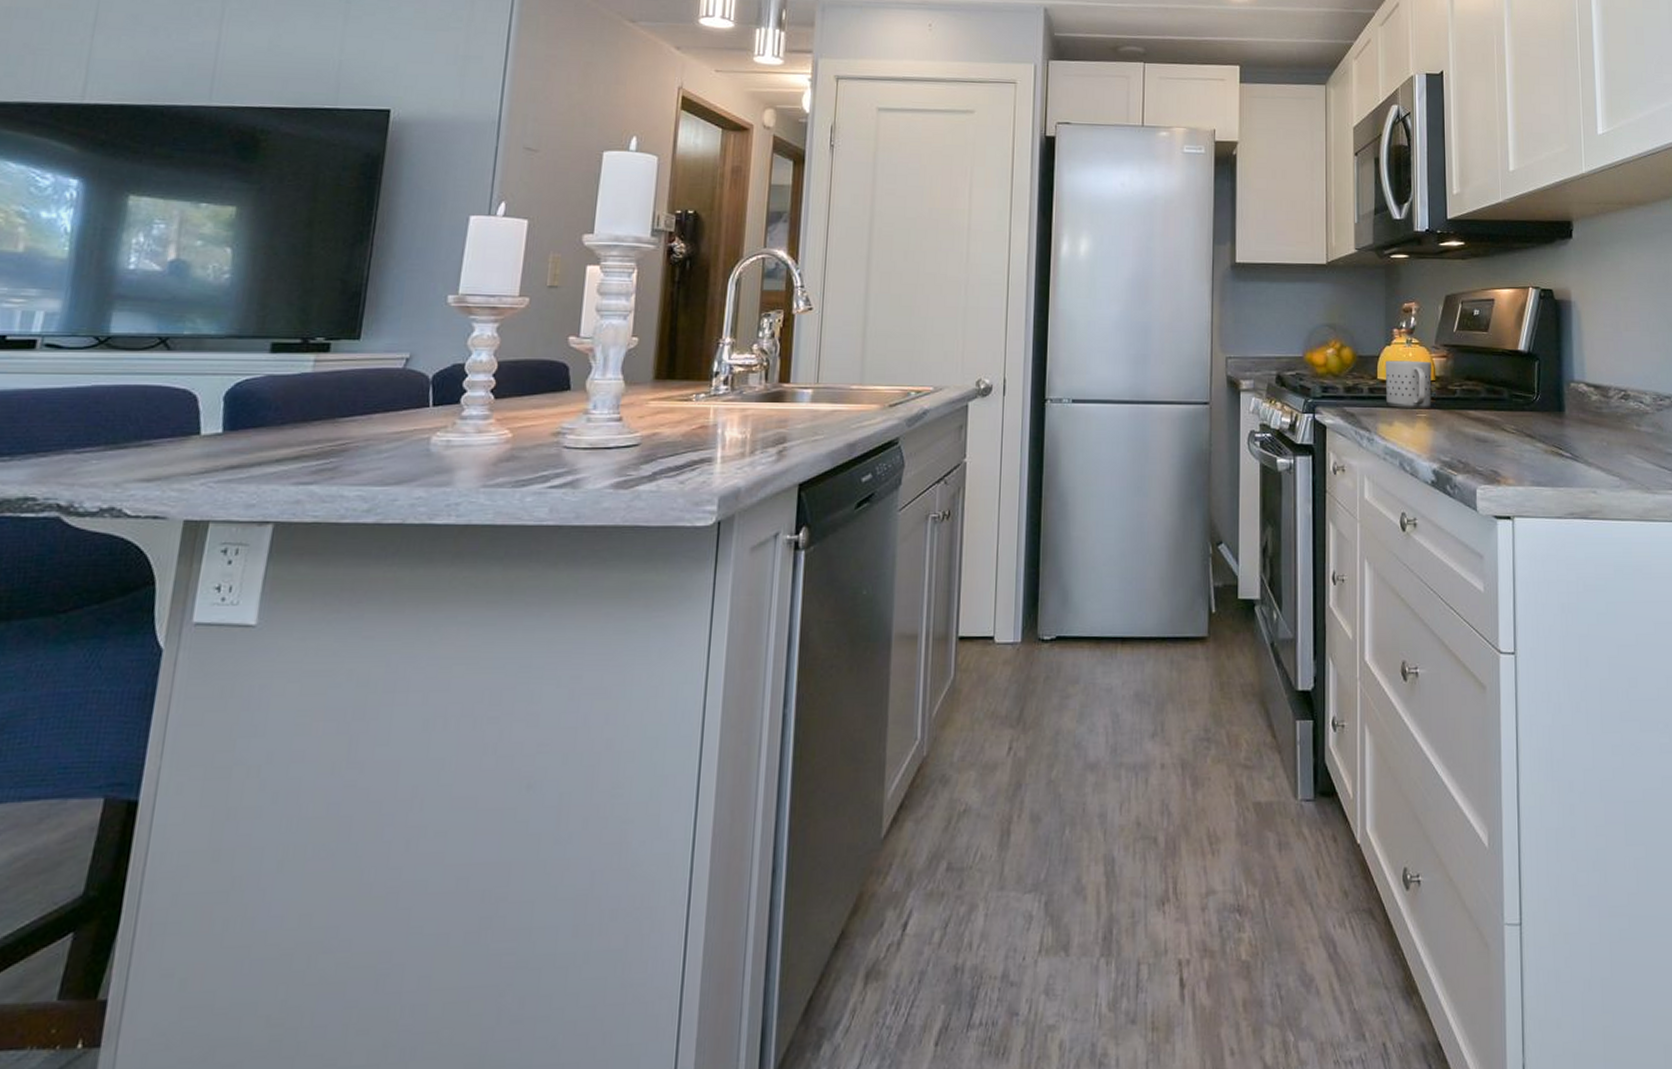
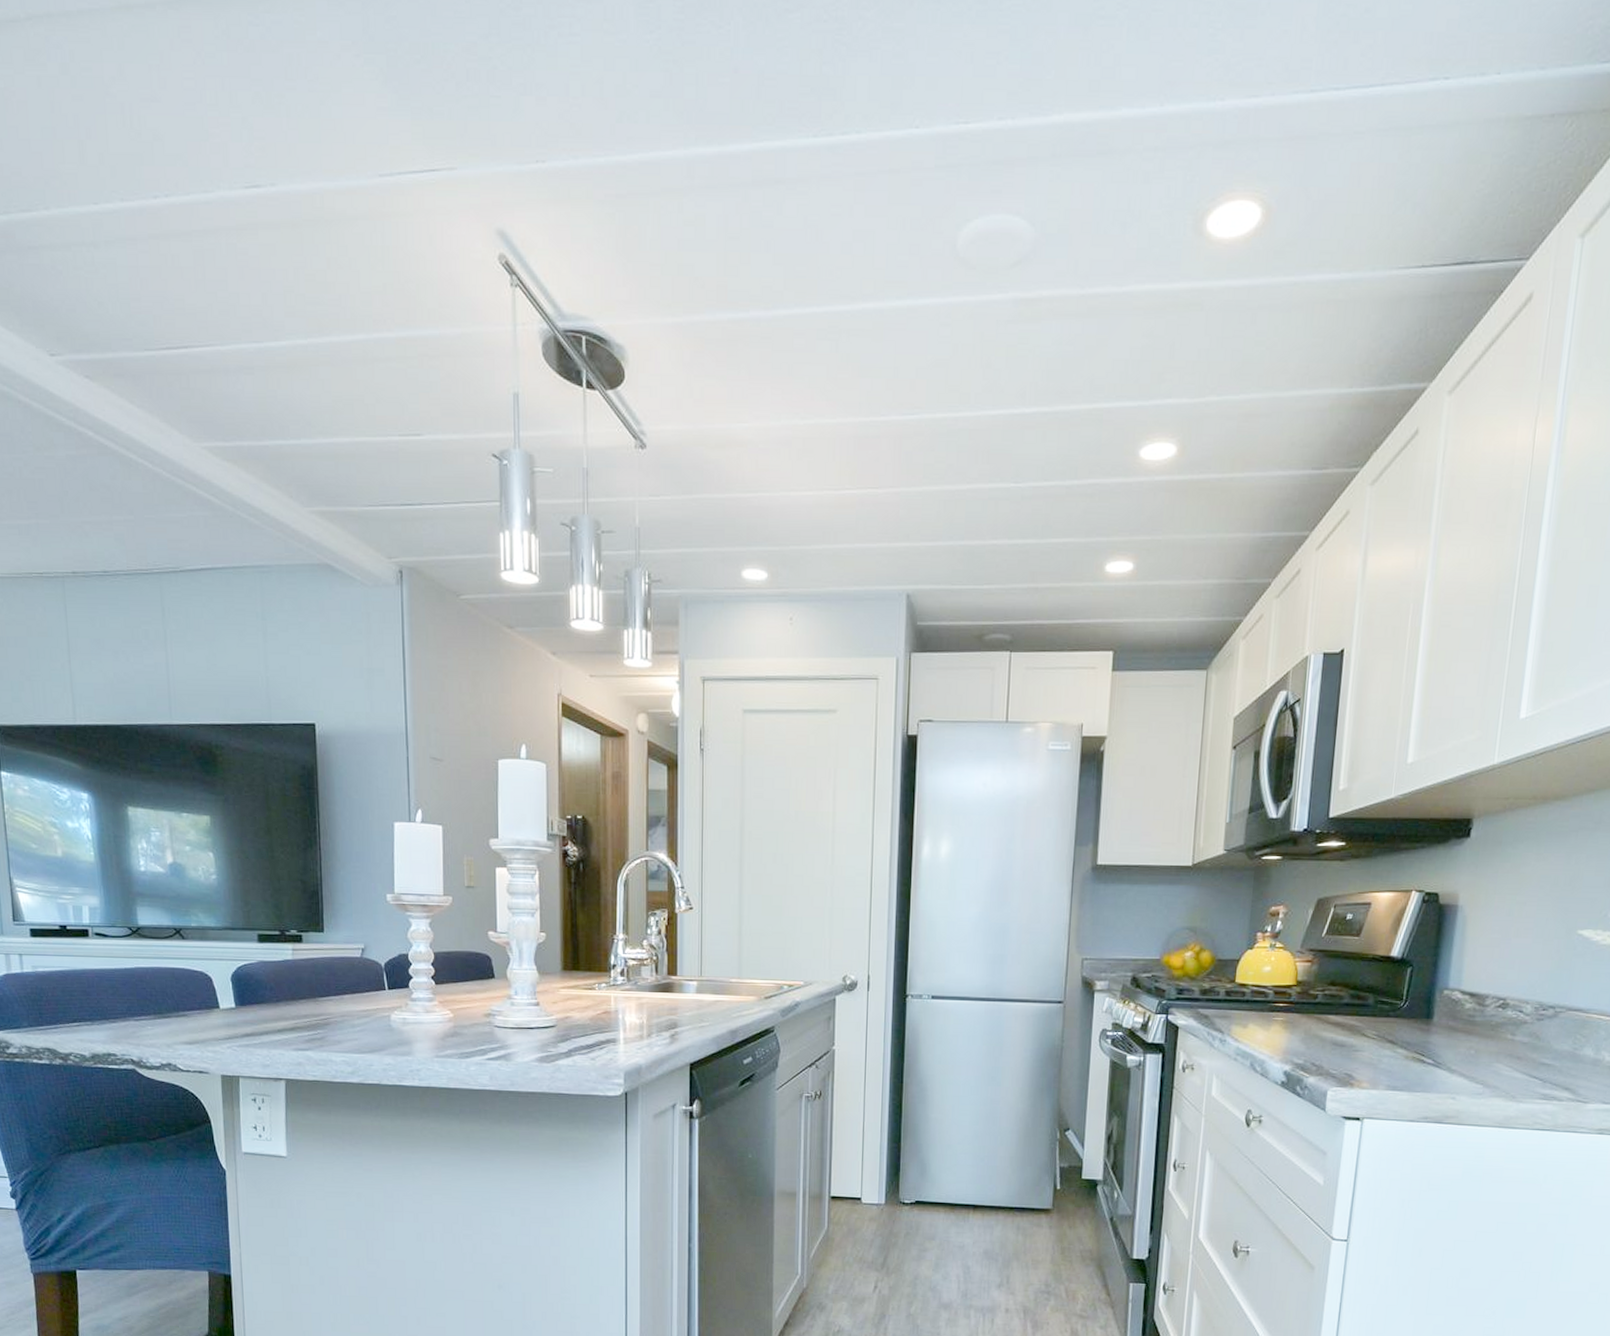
mug: present [1385,360,1432,409] -> none [1241,964,1294,1013]

